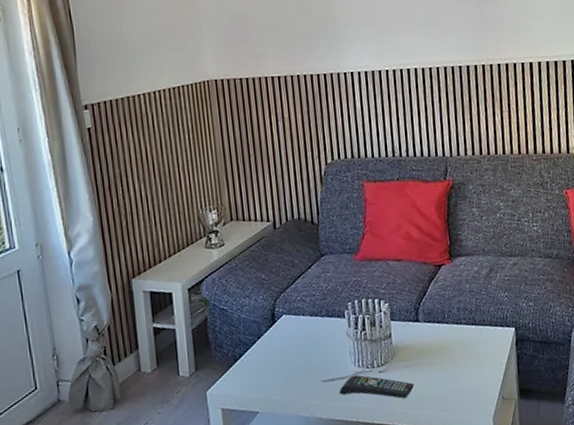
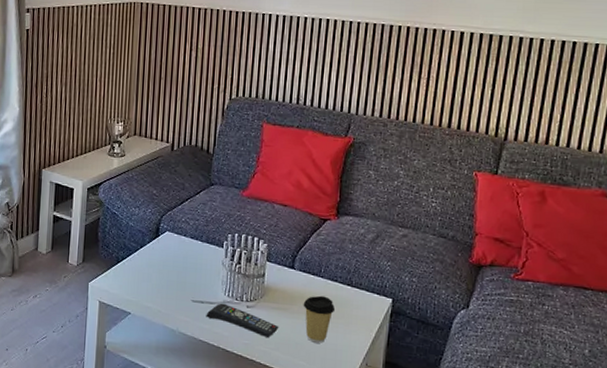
coffee cup: none [433,341,465,391] -> present [303,295,336,343]

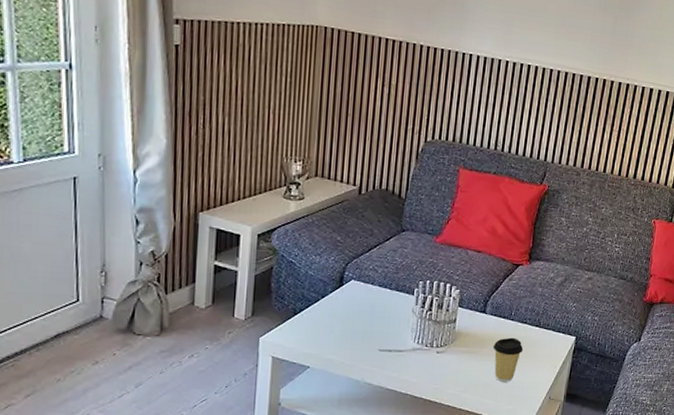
remote control: present [206,303,279,339] -> none [393,350,469,382]

